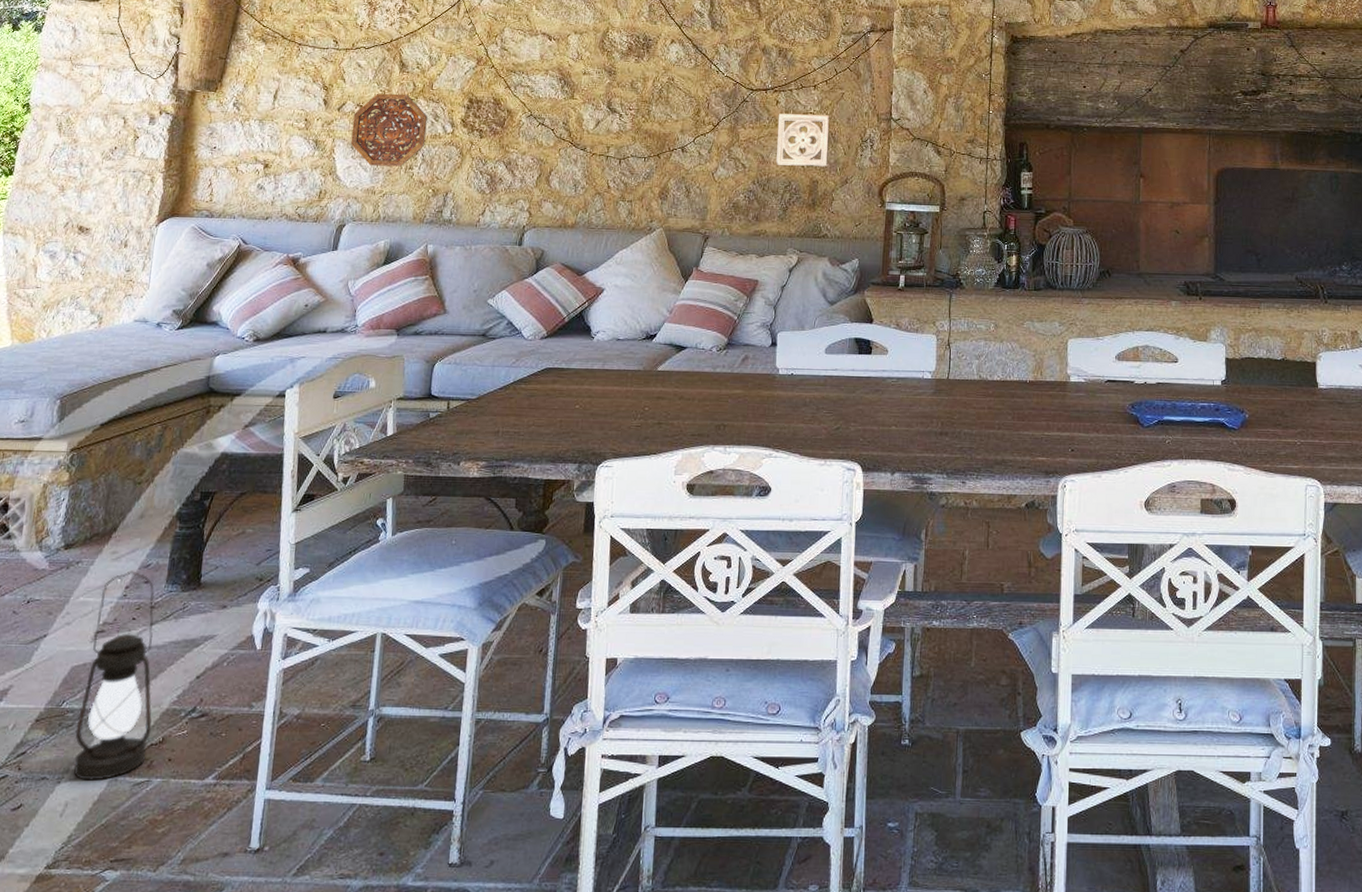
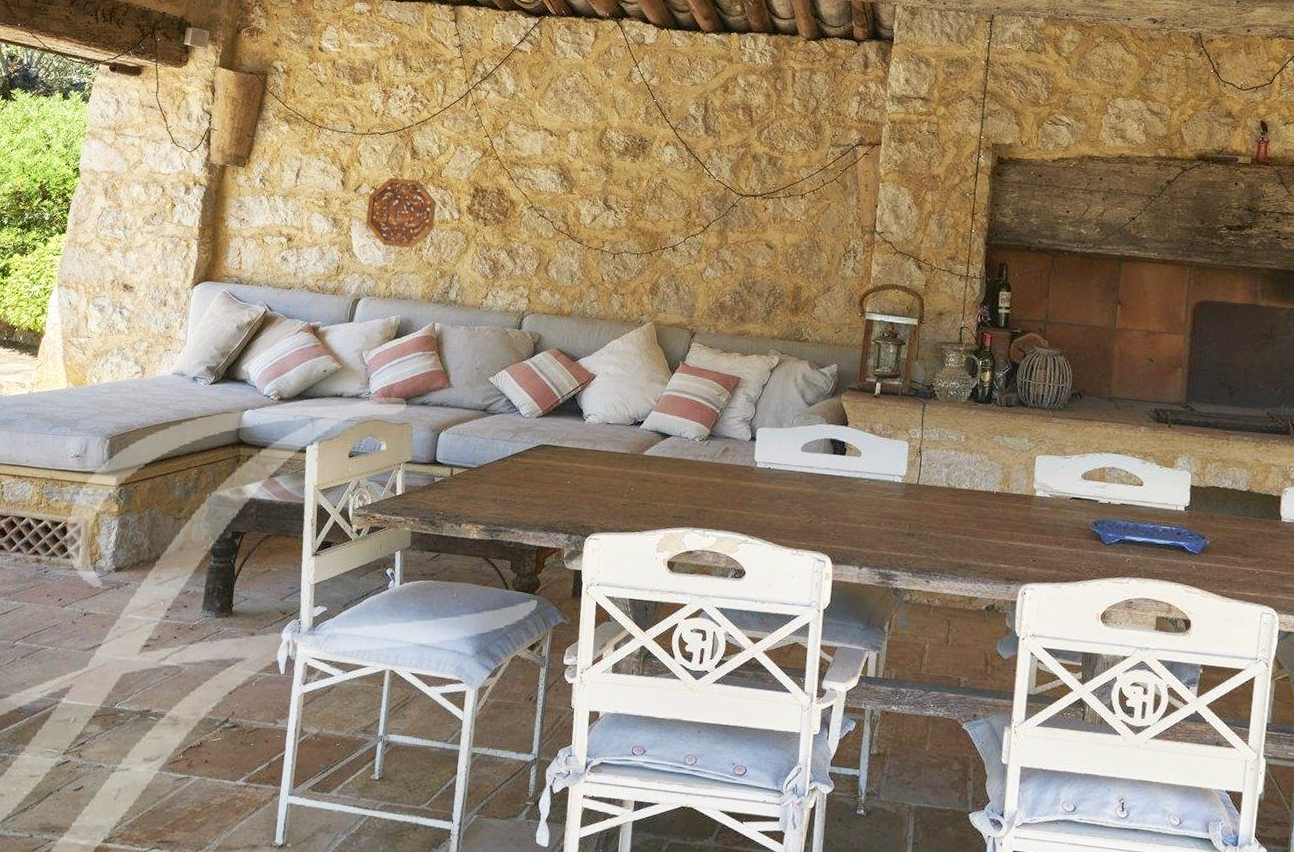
lantern: present [73,571,154,781] -> none [125,595,193,773]
wall ornament: present [776,113,830,168] -> none [762,220,816,275]

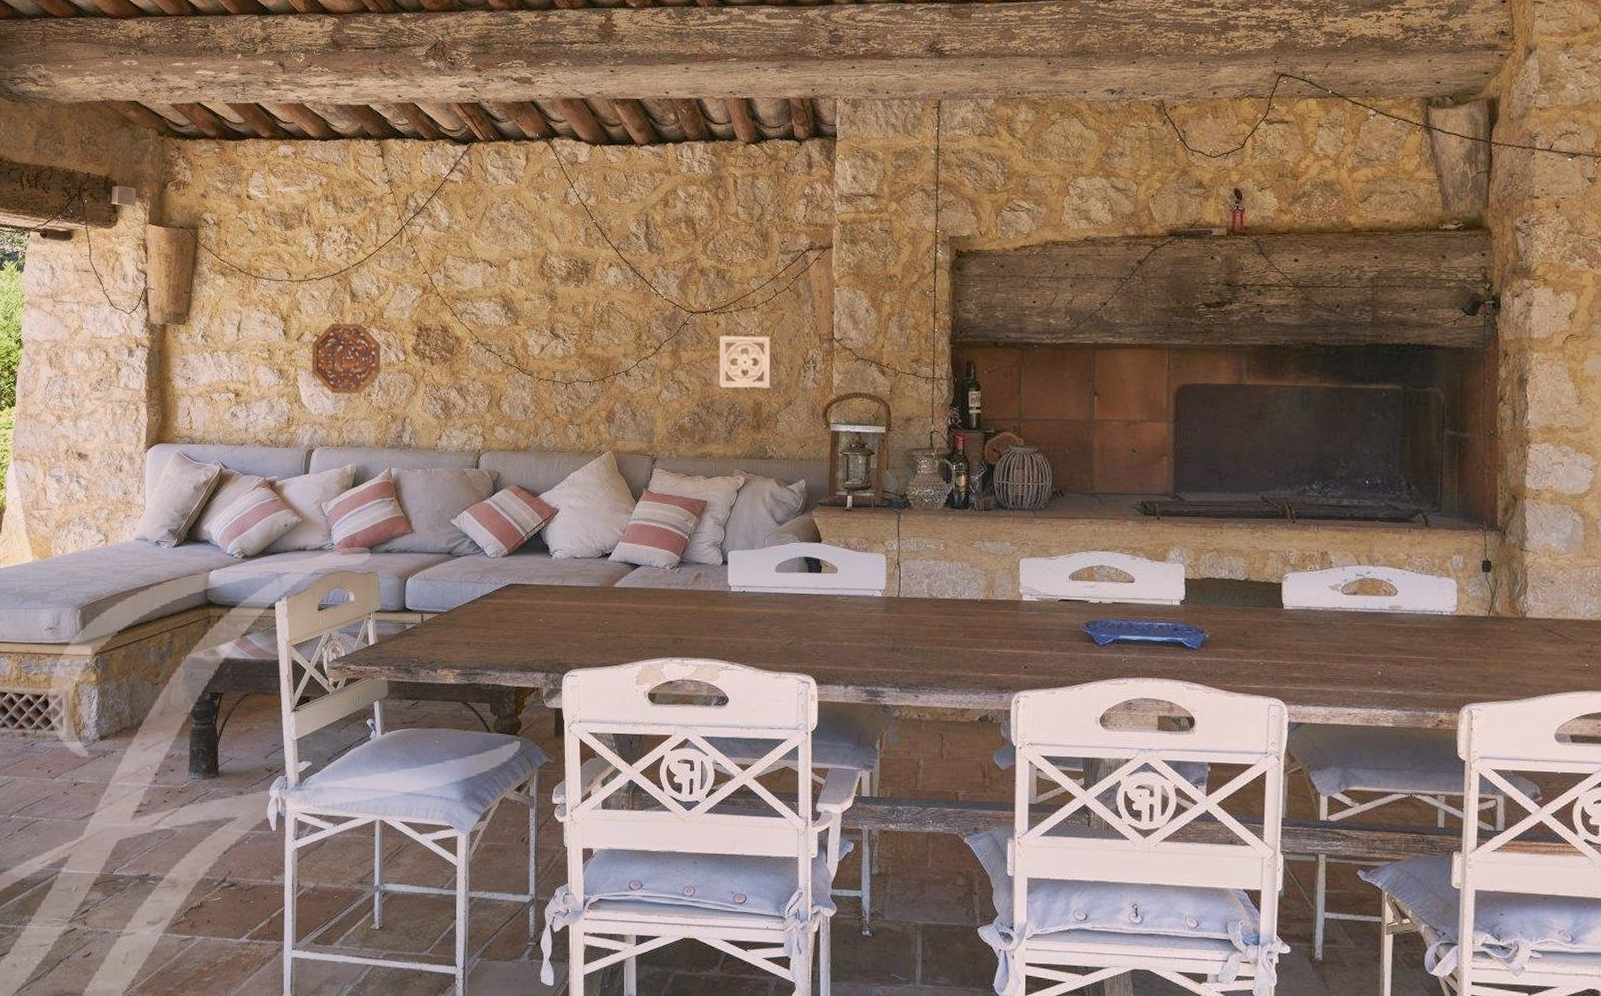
wall ornament: none [762,220,816,275] -> present [719,335,771,389]

